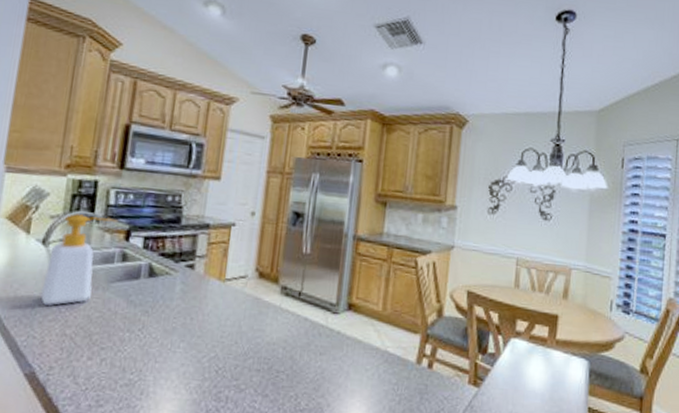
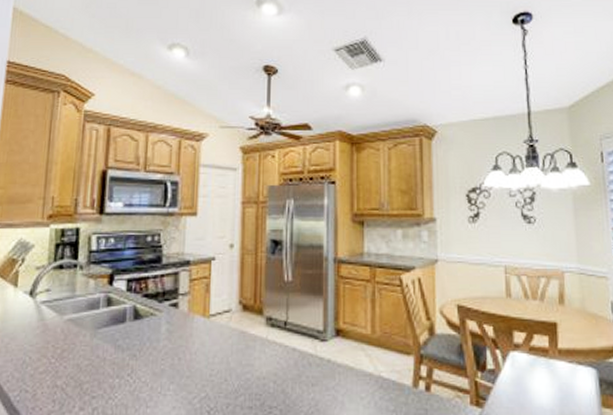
soap bottle: present [41,214,119,305] -> none [31,263,102,357]

